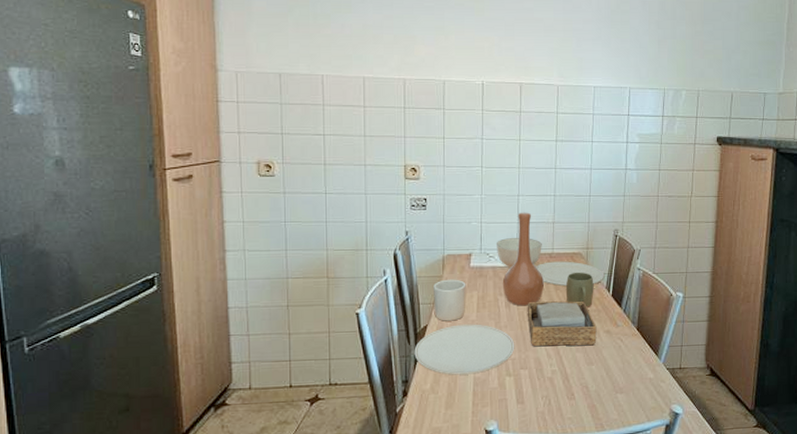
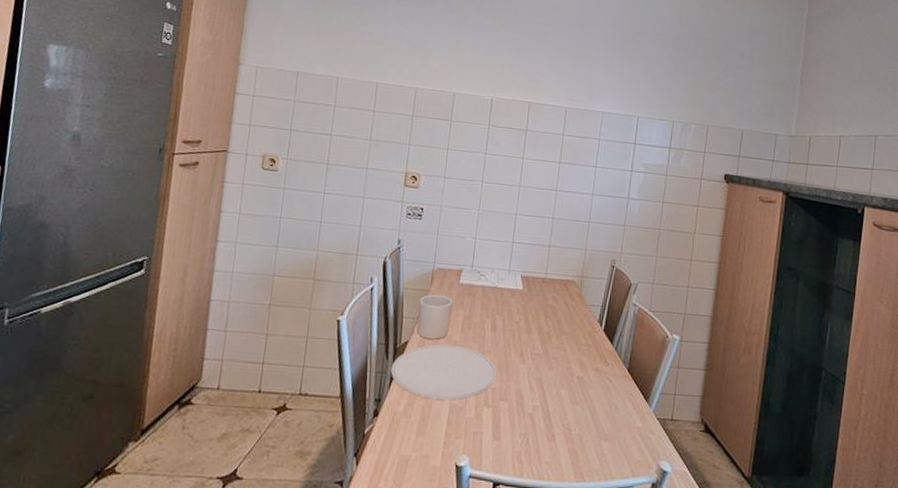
bowl: present [496,238,542,269] -> none [488,257,536,290]
vase: present [502,212,545,306] -> none [490,232,535,332]
napkin holder: present [527,301,597,347] -> none [512,328,585,383]
plate: present [535,261,605,287] -> none [526,287,598,316]
mug: present [565,272,594,308] -> none [555,300,586,341]

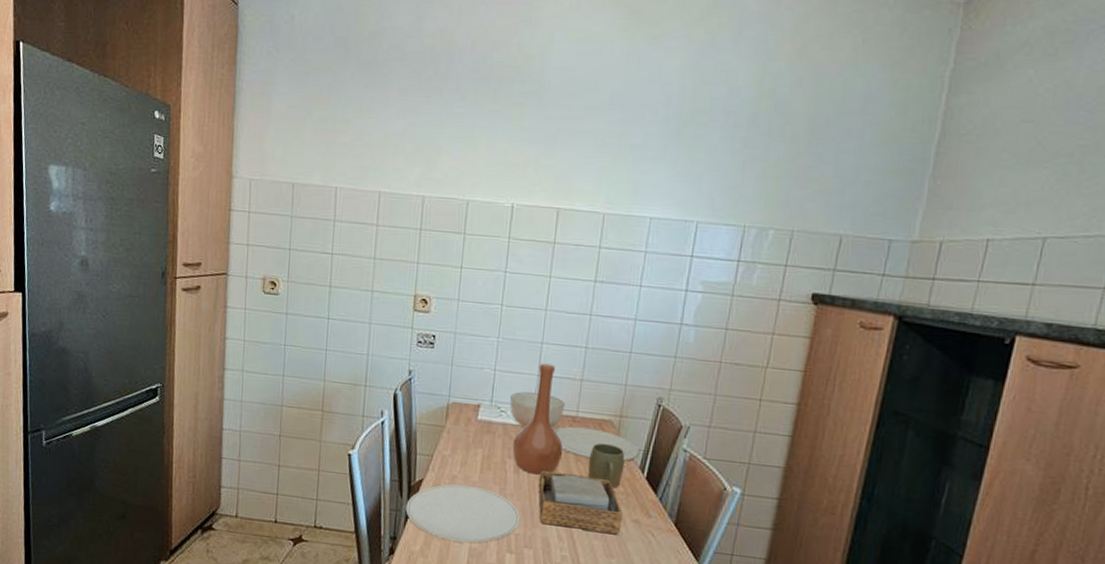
mug: present [417,294,453,340] -> none [431,430,471,480]
bowl: none [488,257,536,290] -> present [509,391,565,428]
vase: none [490,232,535,332] -> present [512,363,564,475]
napkin holder: none [512,328,585,383] -> present [538,471,623,535]
plate: none [526,287,598,316] -> present [553,426,640,462]
mug: none [555,300,586,341] -> present [587,443,625,488]

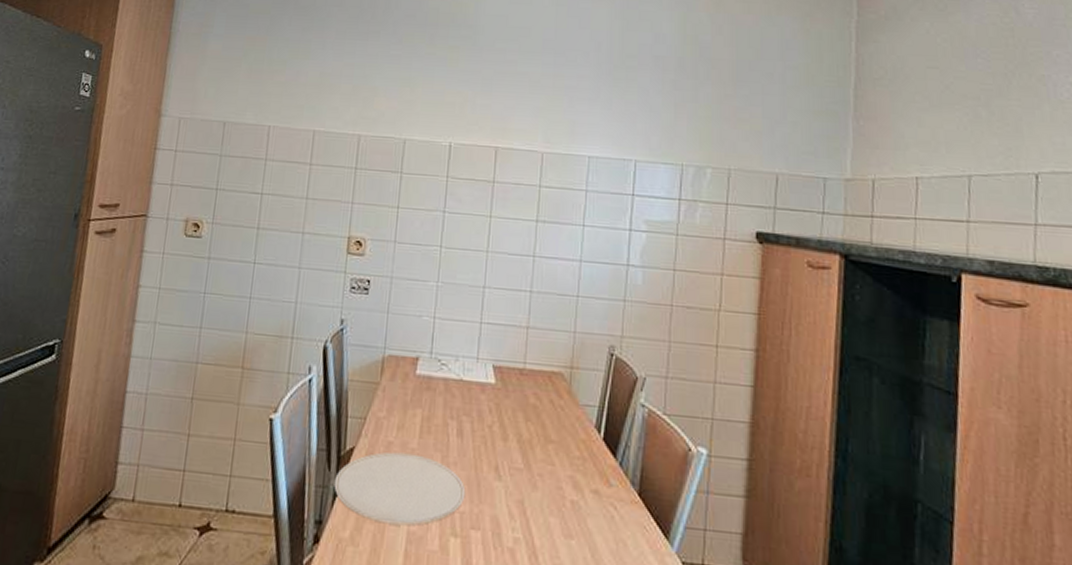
bowl: present [509,391,565,428] -> none [450,341,511,384]
vase: present [512,363,564,475] -> none [454,309,512,439]
napkin holder: present [538,471,623,535] -> none [484,433,580,510]
plate: present [553,426,640,462] -> none [499,380,594,420]
mug: present [587,443,625,488] -> none [538,398,579,452]

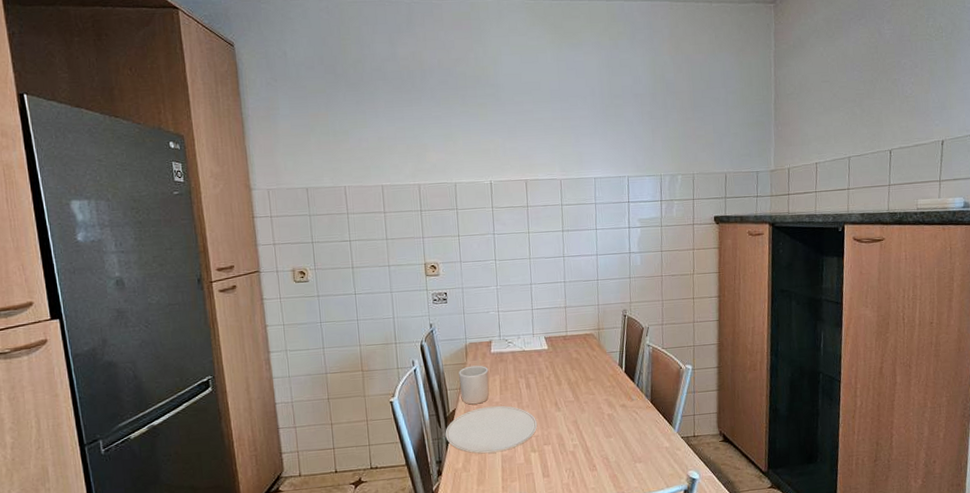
mug: none [364,387,409,447] -> present [459,365,490,405]

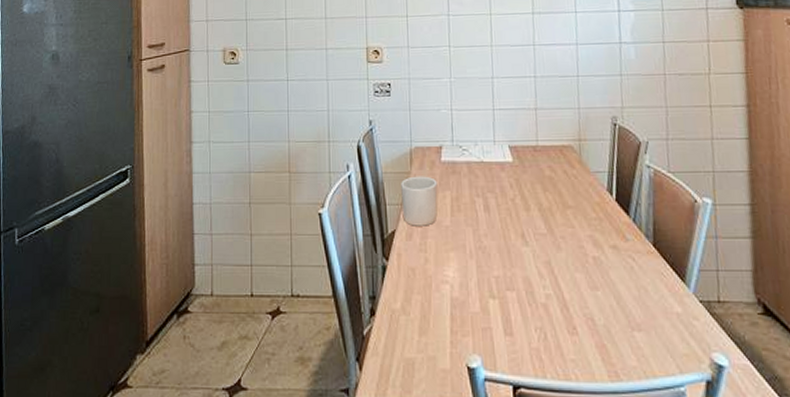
plate: present [445,405,538,454] -> none [381,231,498,294]

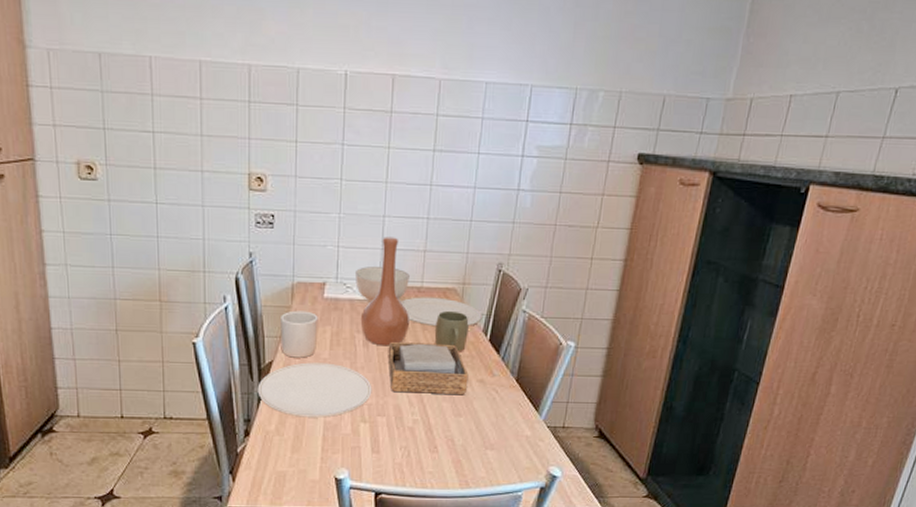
plate: none [381,231,498,294] -> present [257,362,372,418]
bowl: none [469,128,524,164] -> present [354,267,410,303]
vase: none [479,97,530,211] -> present [360,237,411,346]
napkin holder: none [510,205,601,265] -> present [388,342,469,396]
plate: none [517,156,604,187] -> present [400,297,482,327]
mug: none [555,169,593,215] -> present [434,310,469,352]

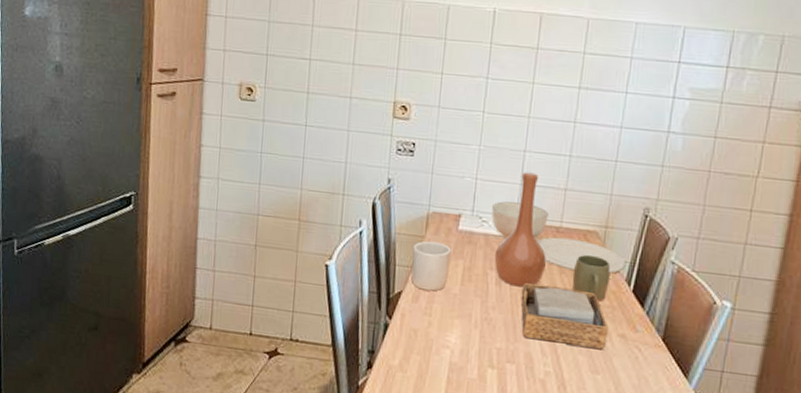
plate: present [257,362,372,418] -> none [384,296,503,358]

